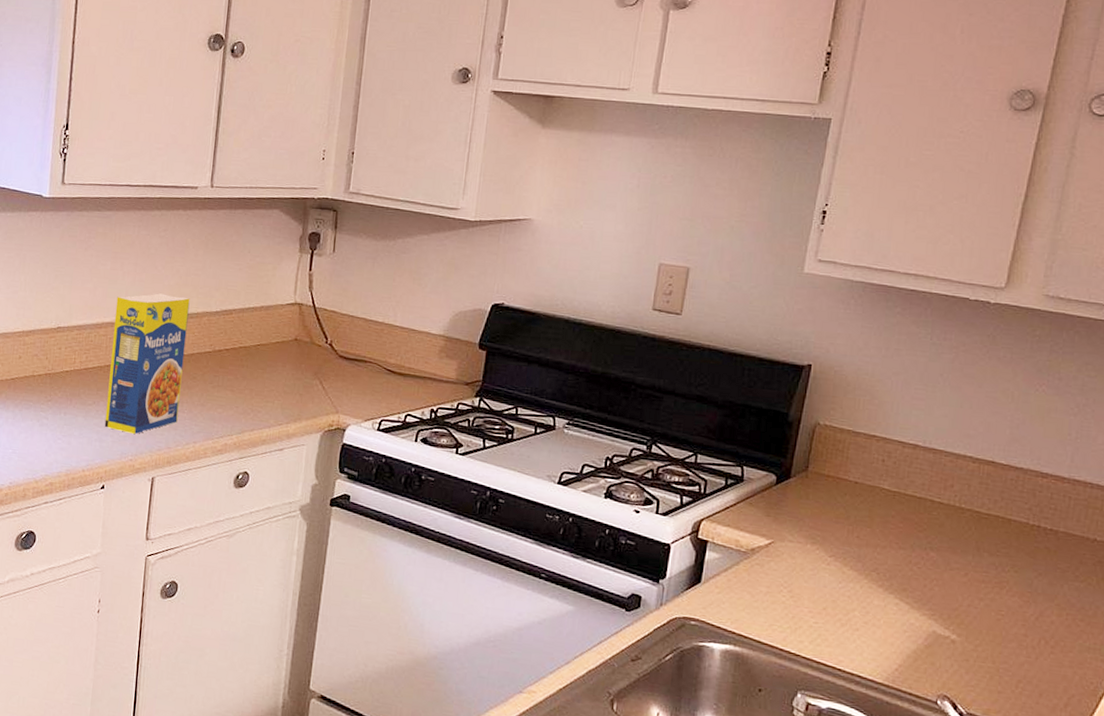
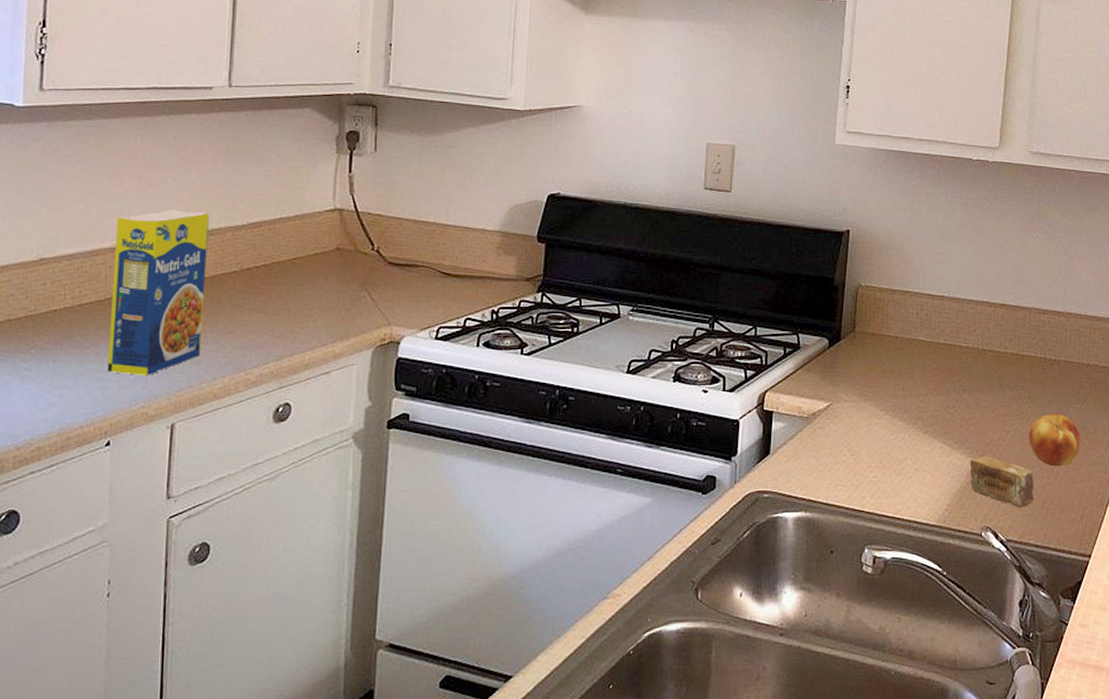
soap bar: none [929,619,1009,684] -> present [970,455,1034,509]
fruit: none [1007,586,1076,647] -> present [1029,413,1081,467]

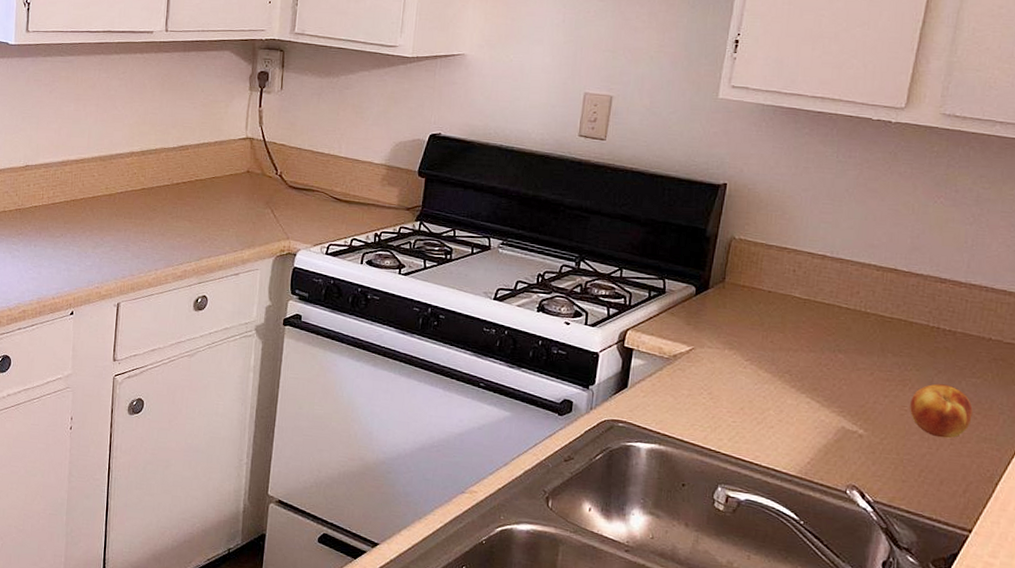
legume: present [107,209,210,375] -> none [72,131,149,263]
soap bar: present [970,455,1034,509] -> none [838,415,912,474]

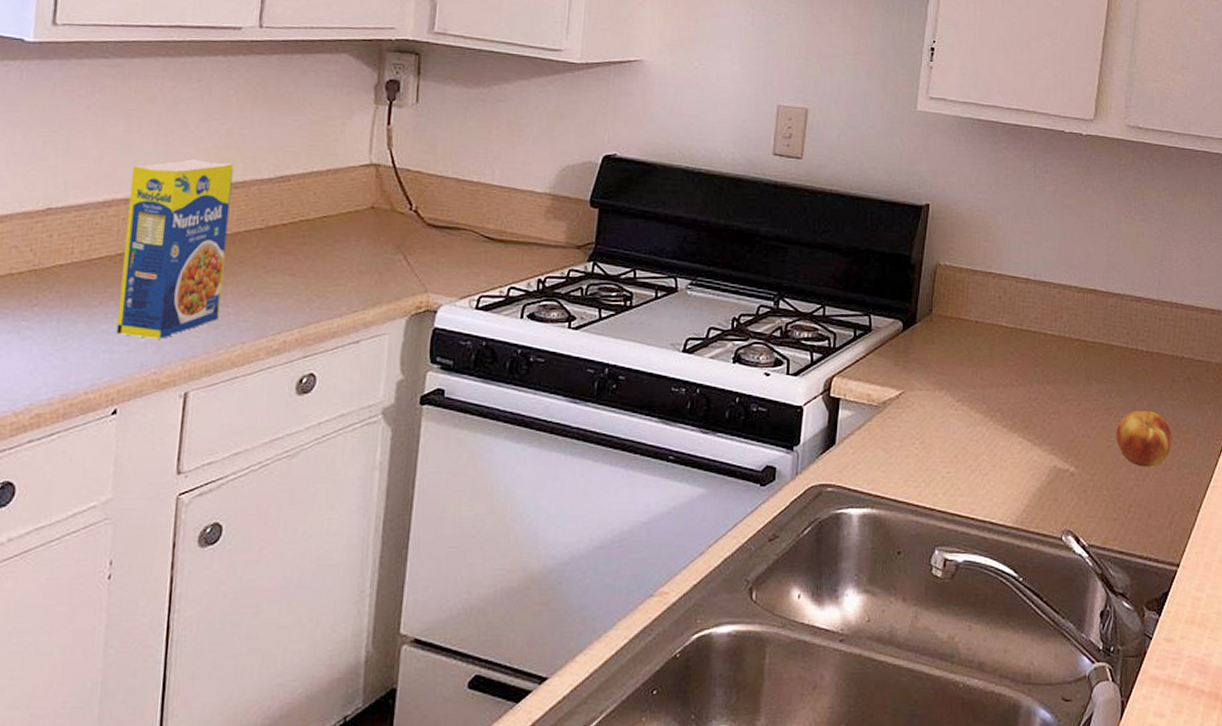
legume: none [72,131,149,263] -> present [116,159,234,339]

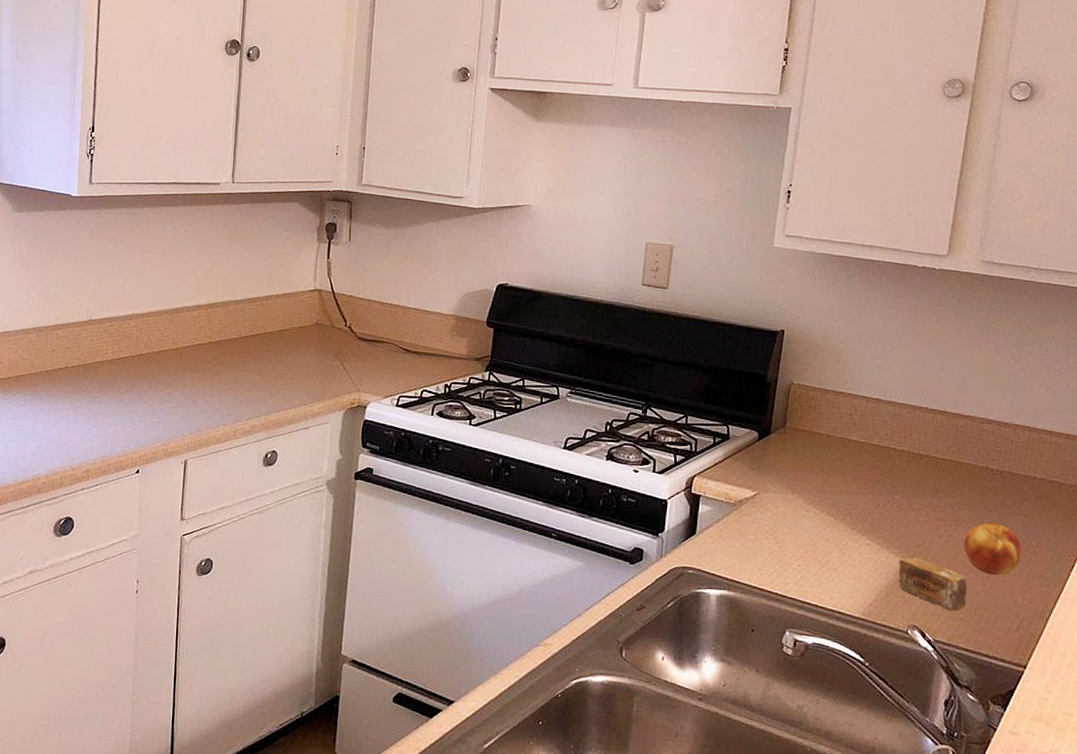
legume: present [116,159,234,339] -> none [137,284,216,419]
soap bar: none [1051,453,1120,512] -> present [898,556,967,612]

